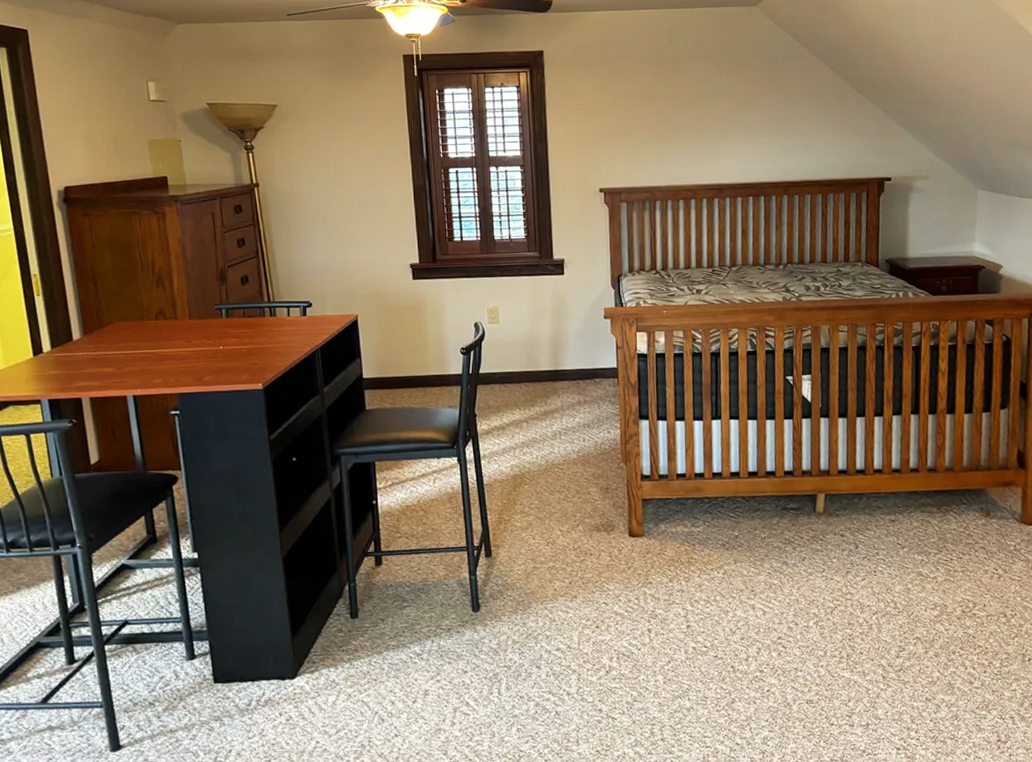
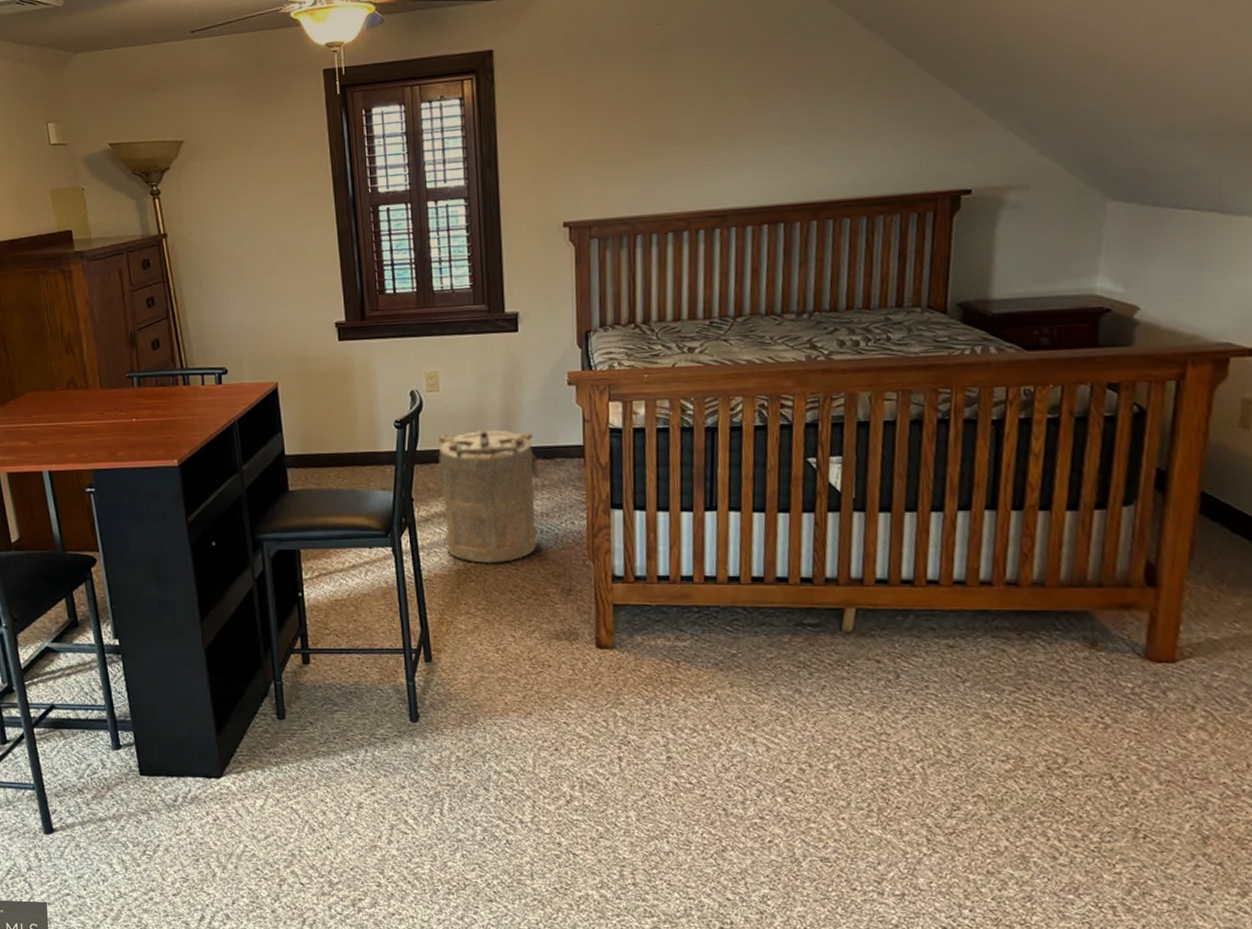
laundry hamper: none [496,355,586,469] -> present [436,429,545,564]

